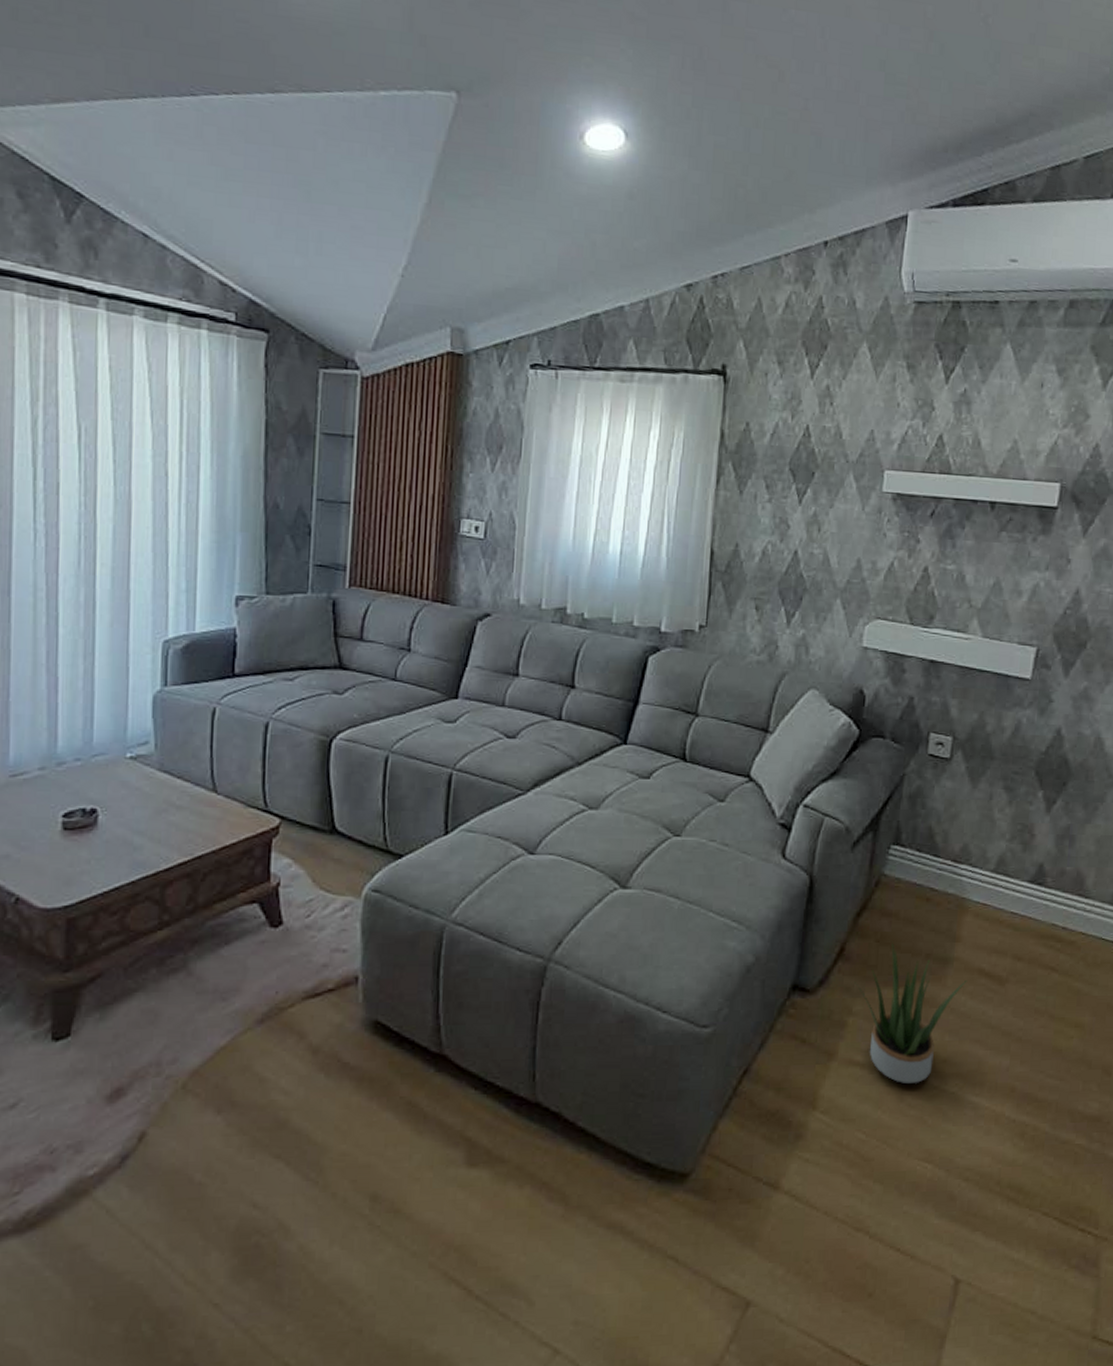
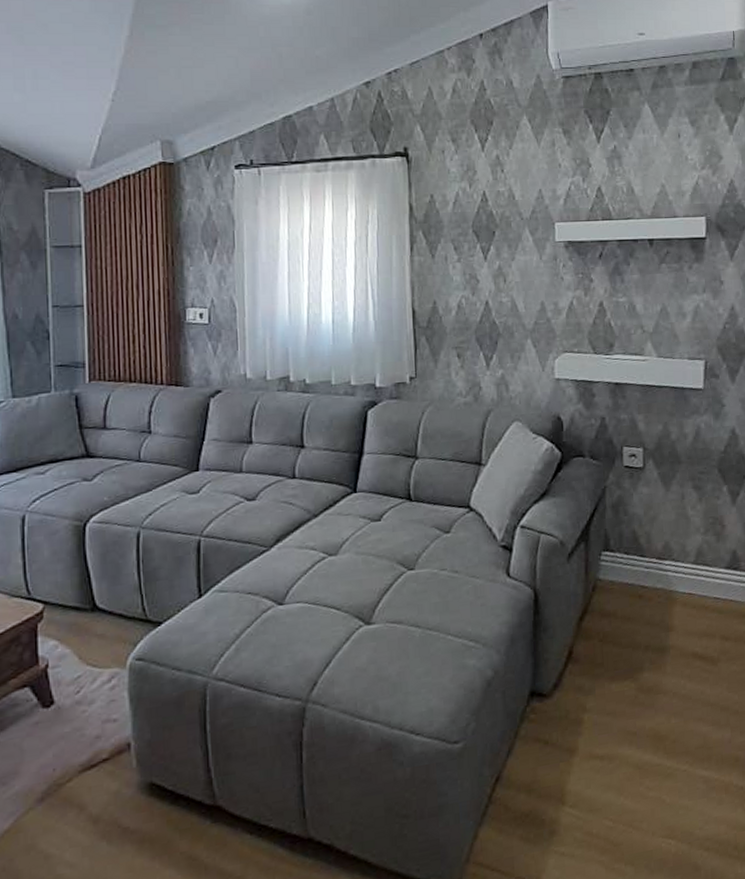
potted plant: present [853,941,967,1085] -> none [584,639,684,769]

